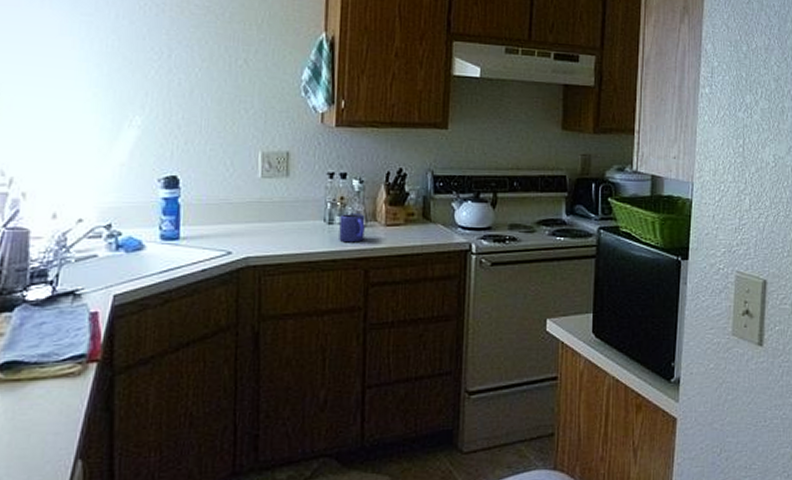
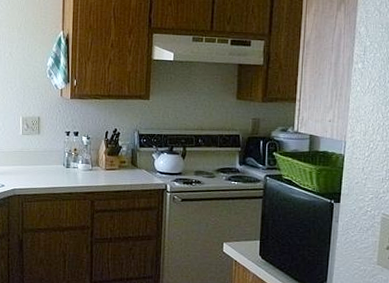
mug: present [339,214,365,243] -> none [74,161,91,181]

